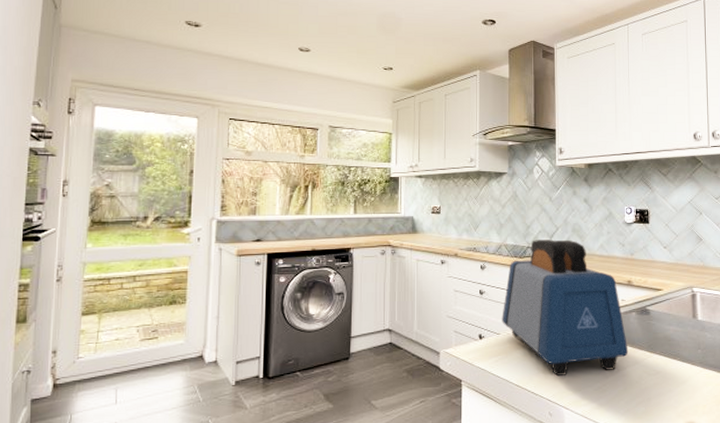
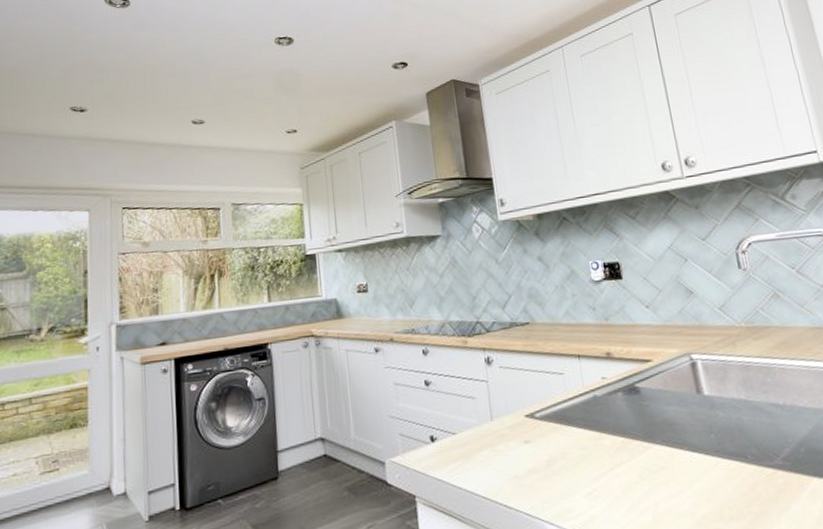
toaster: present [502,239,629,376] -> none [455,309,621,482]

